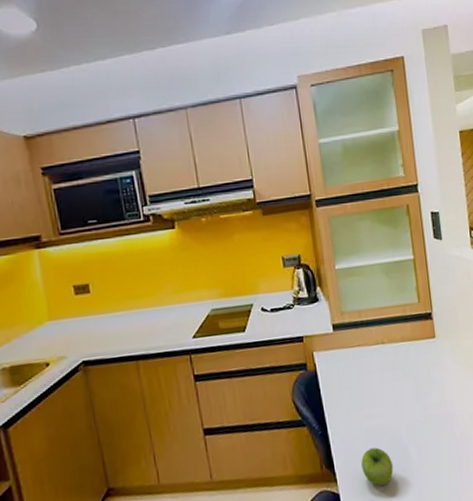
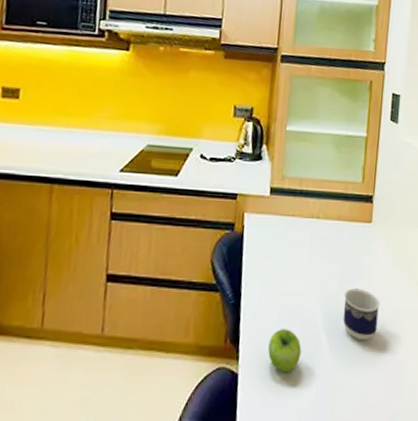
cup: none [423,399,461,447] -> present [343,288,381,341]

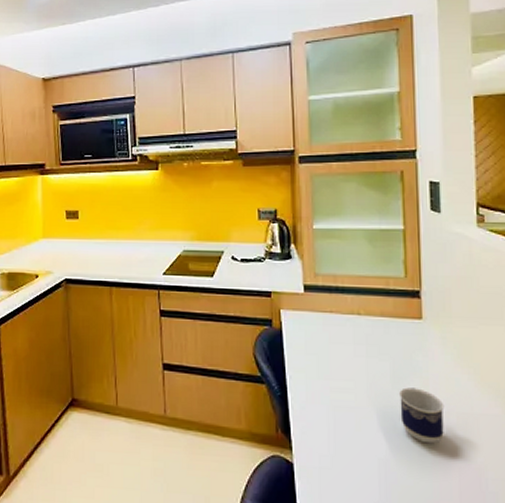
fruit: present [268,329,302,373] -> none [321,424,357,468]

